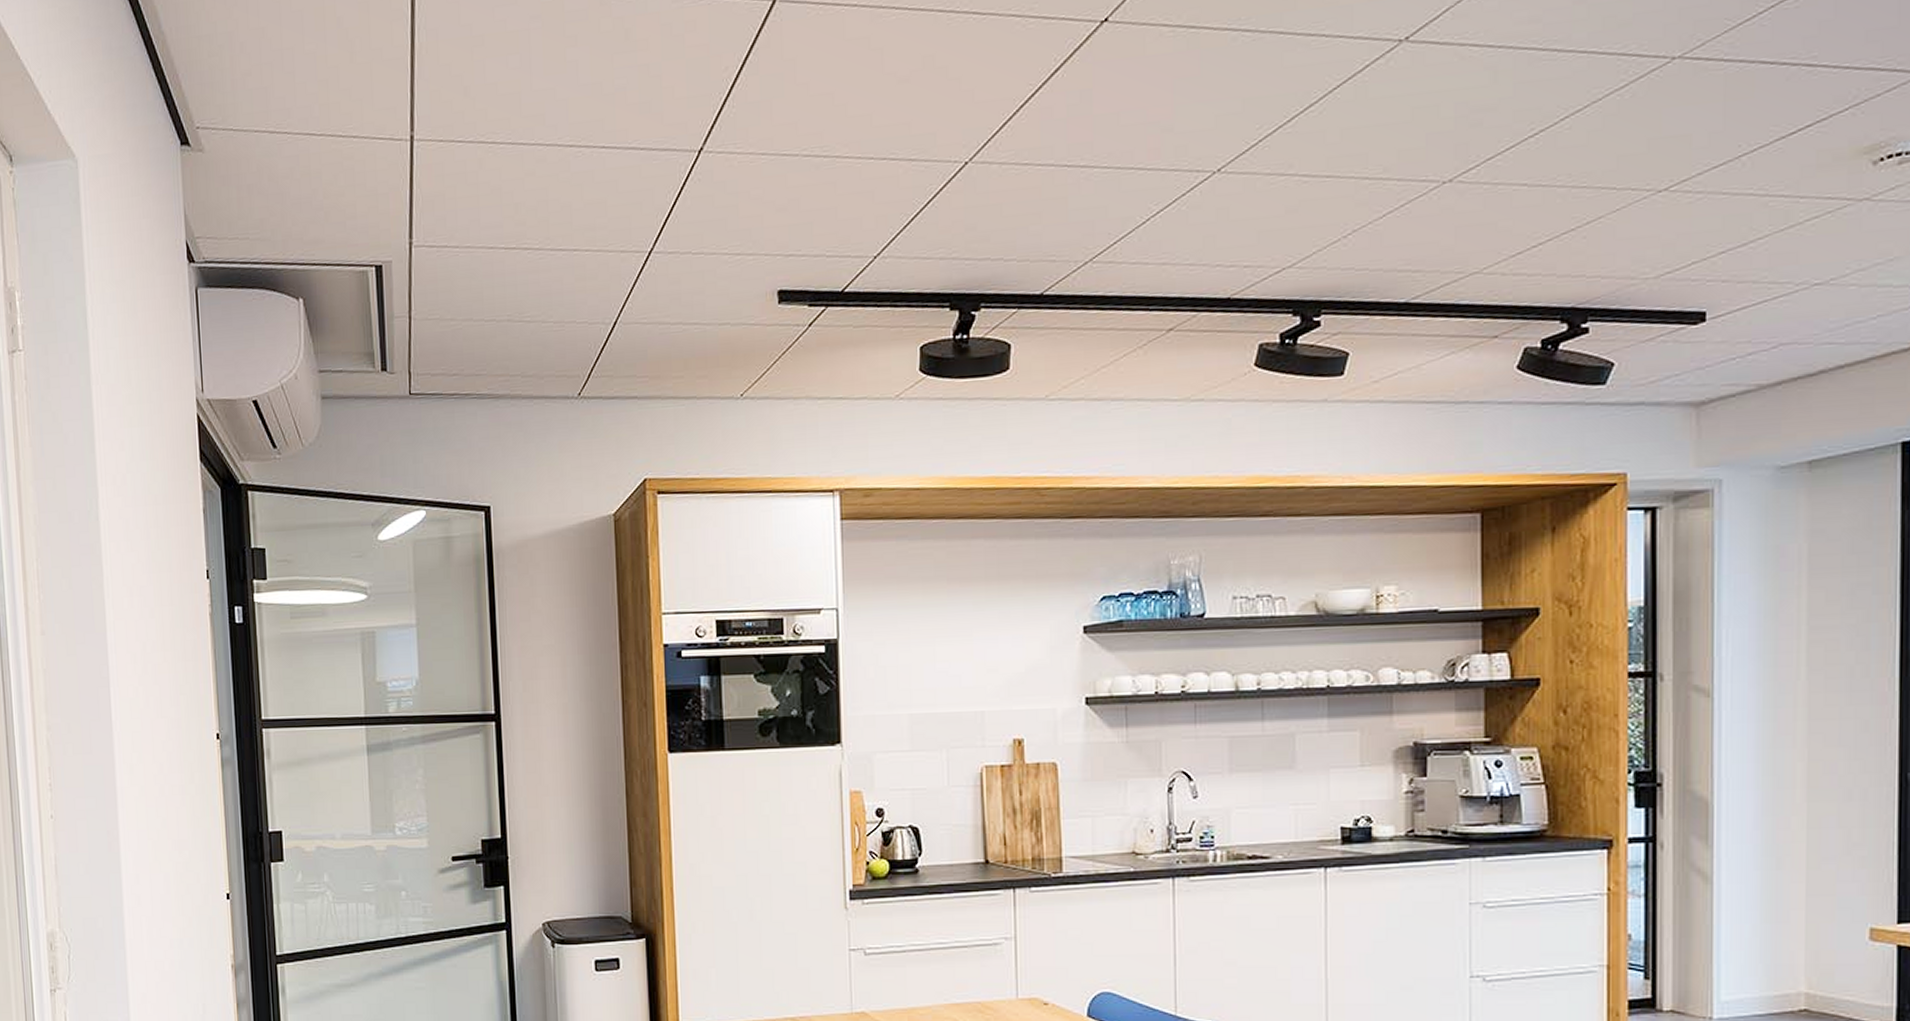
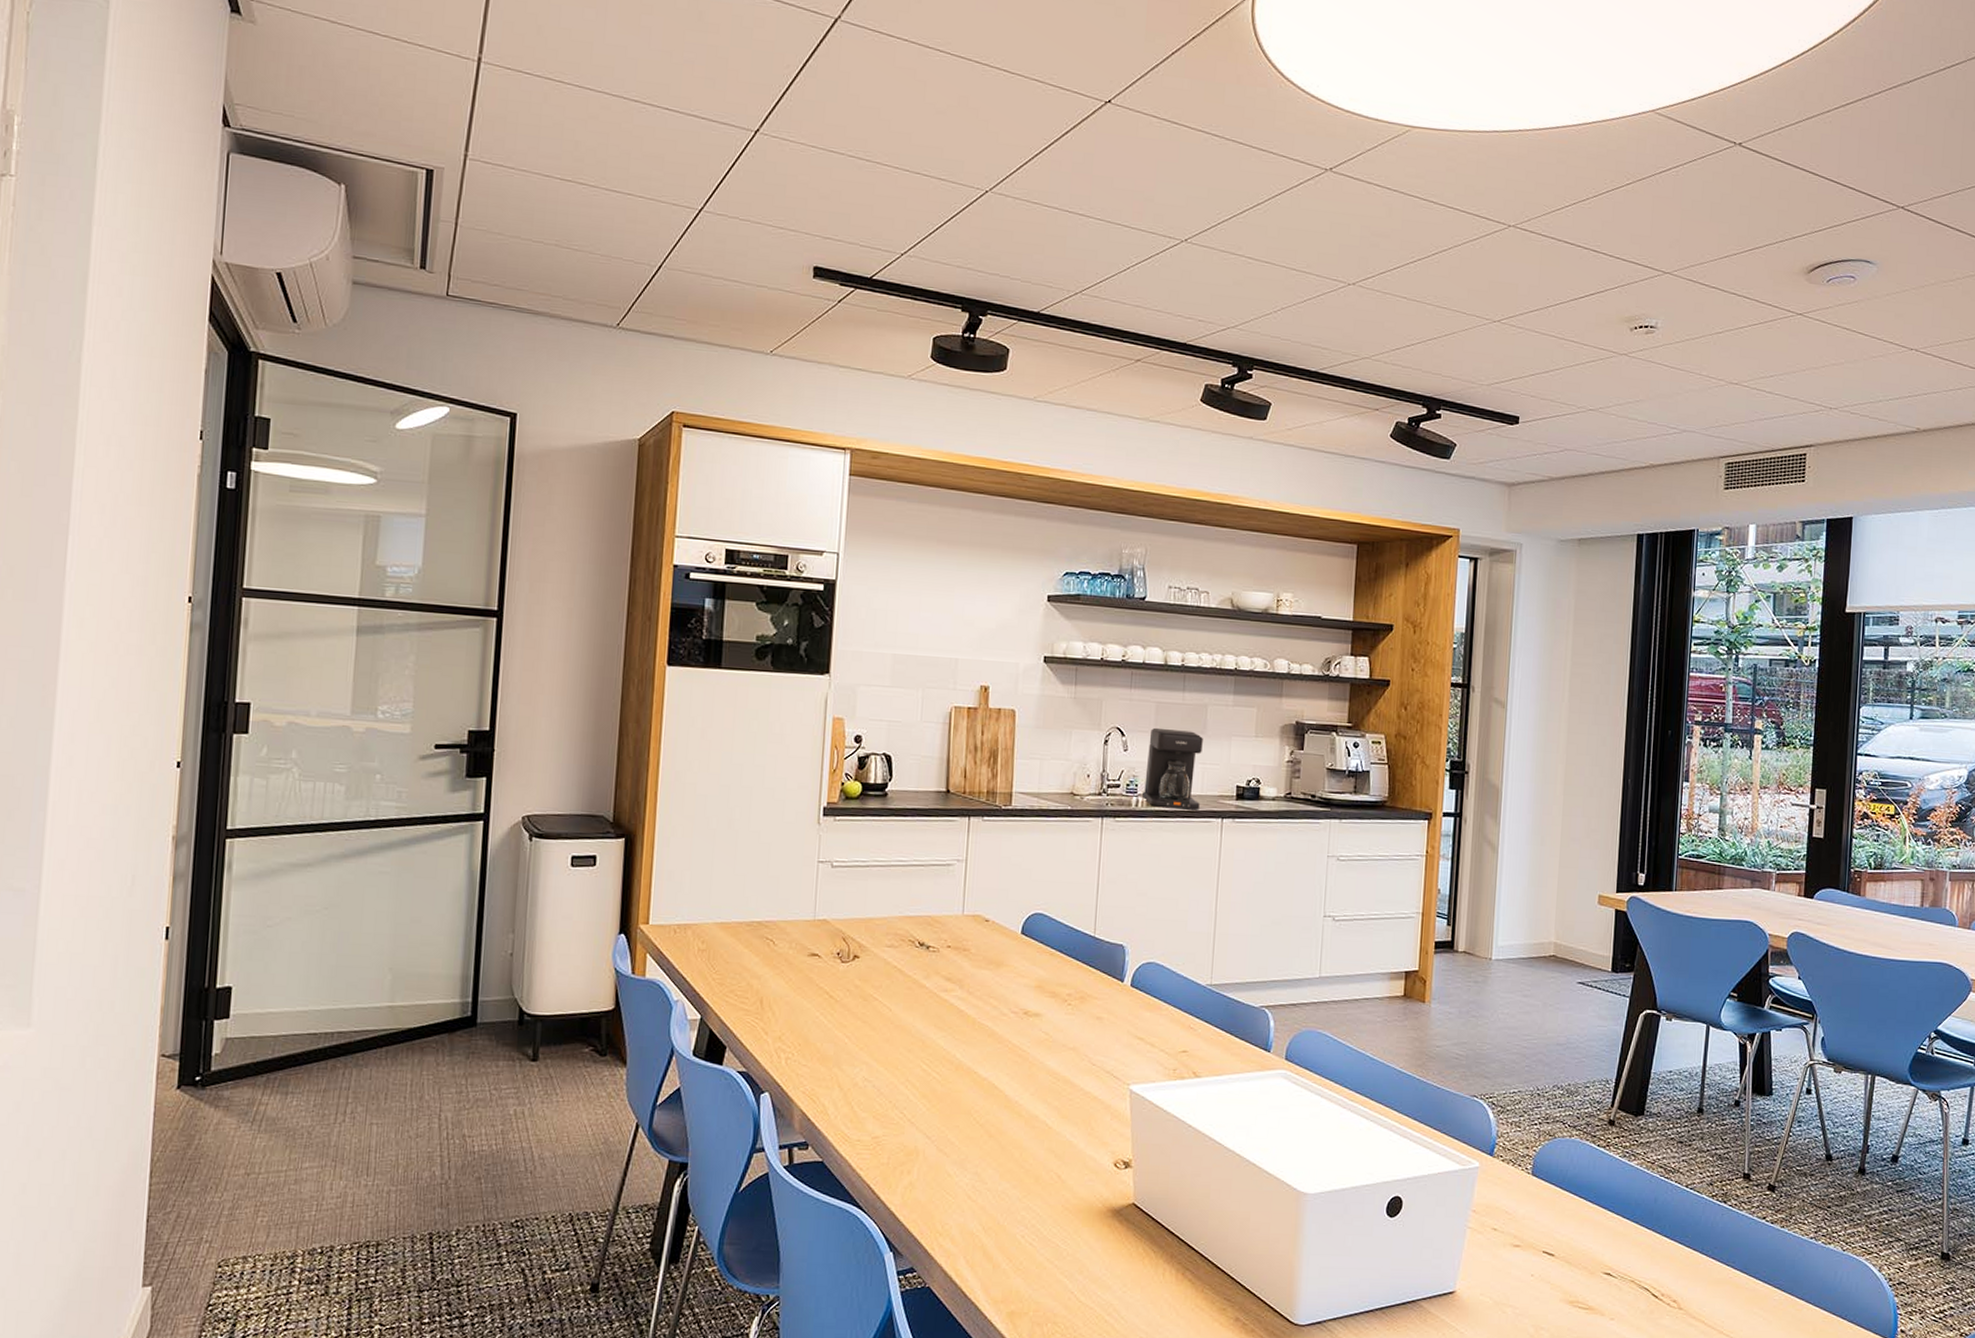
coffee maker: none [1221,766,1295,861] -> present [1142,727,1203,810]

